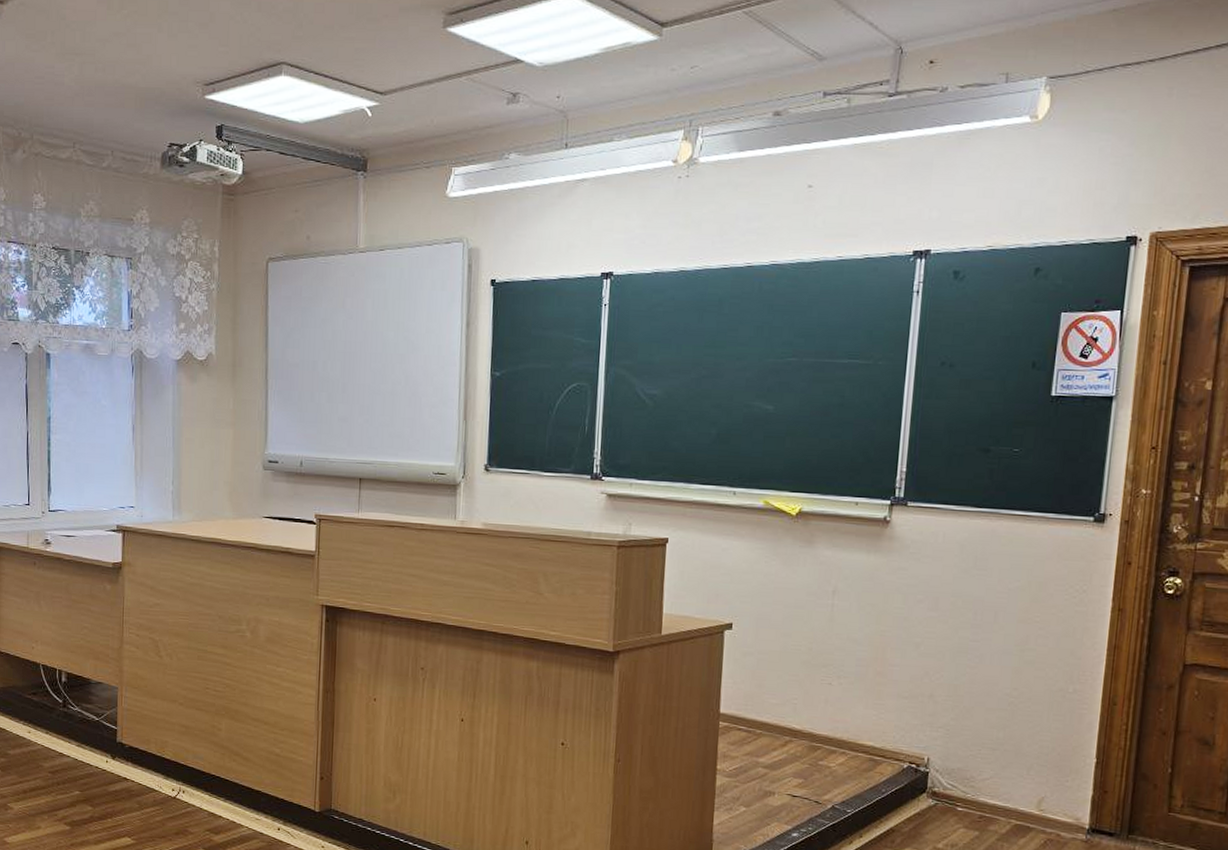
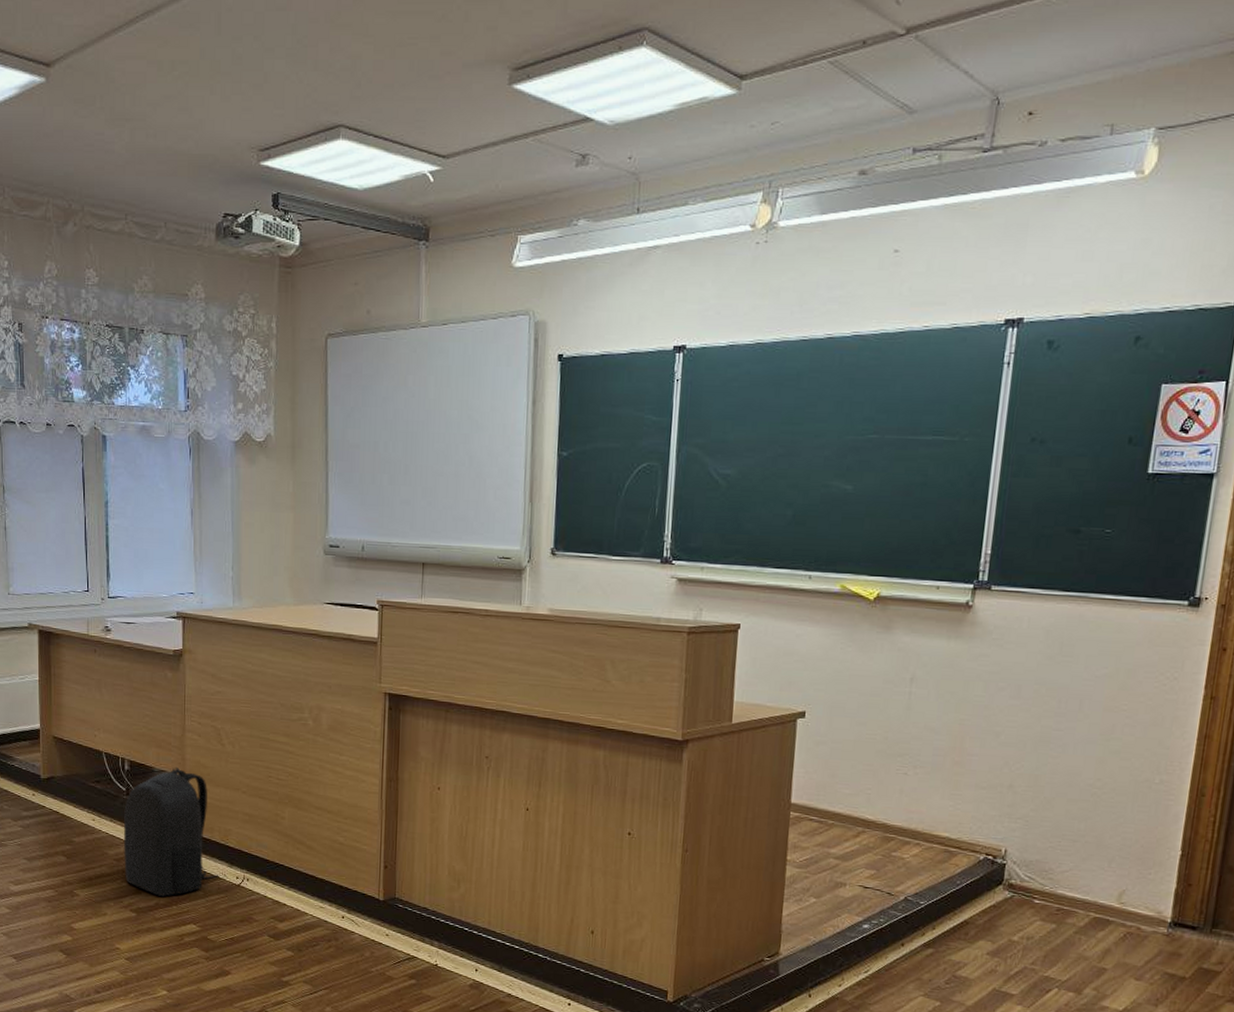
backpack: none [59,678,155,809] -> present [124,766,219,897]

